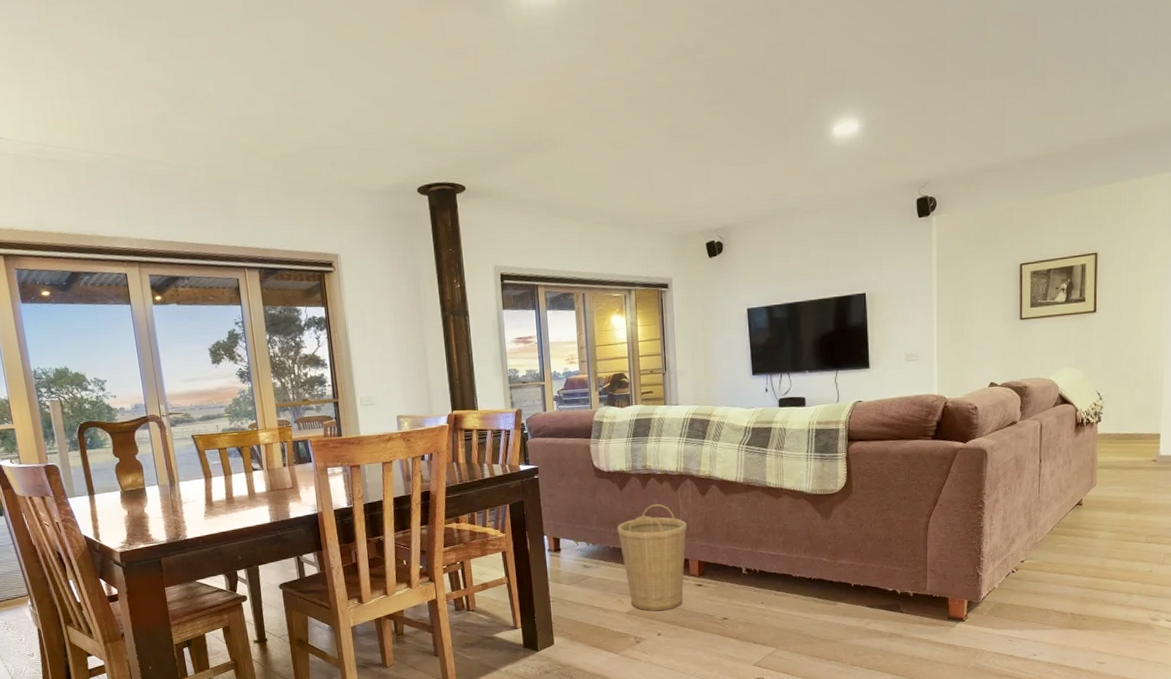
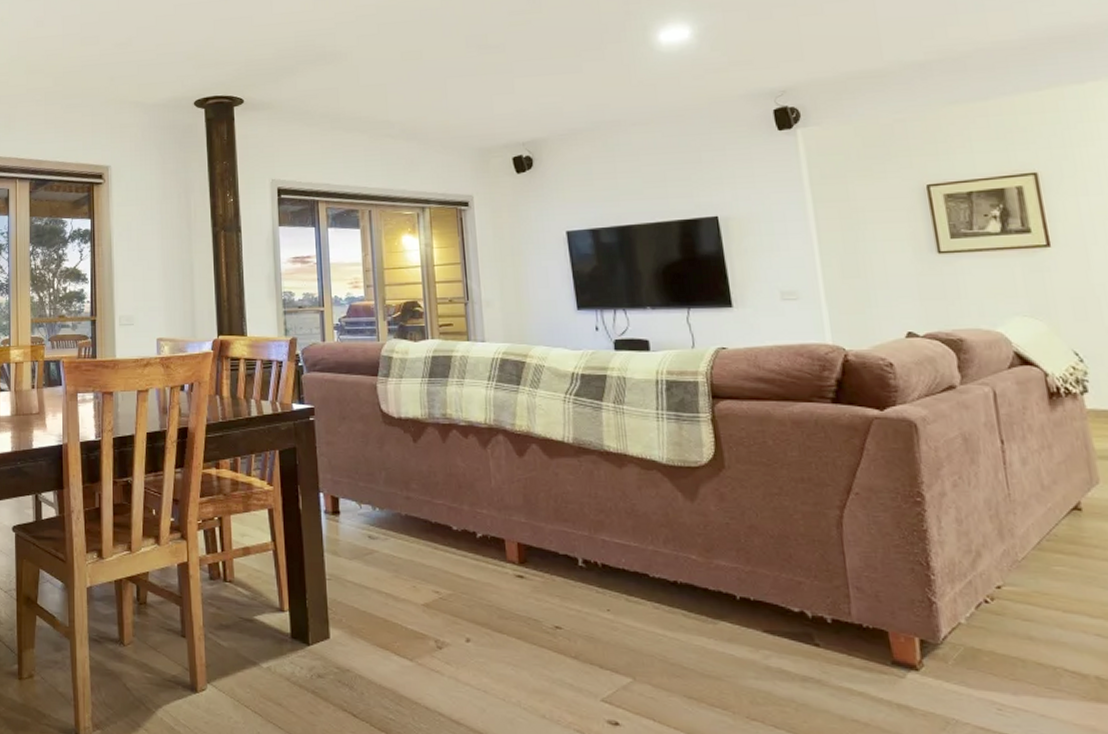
basket: present [617,504,687,612] -> none [410,464,501,608]

